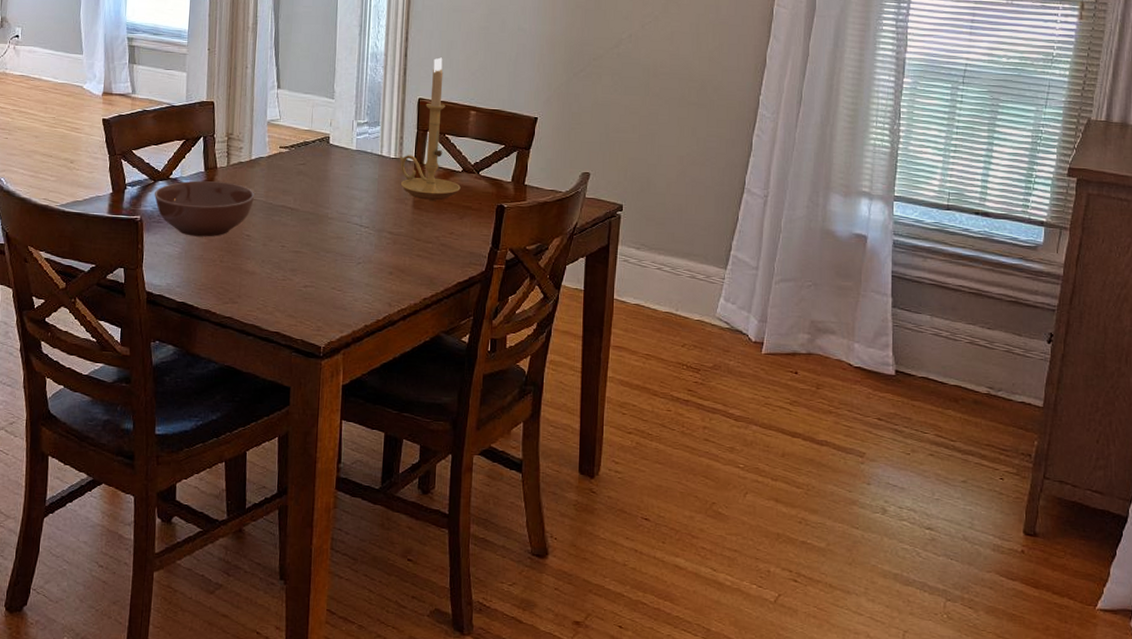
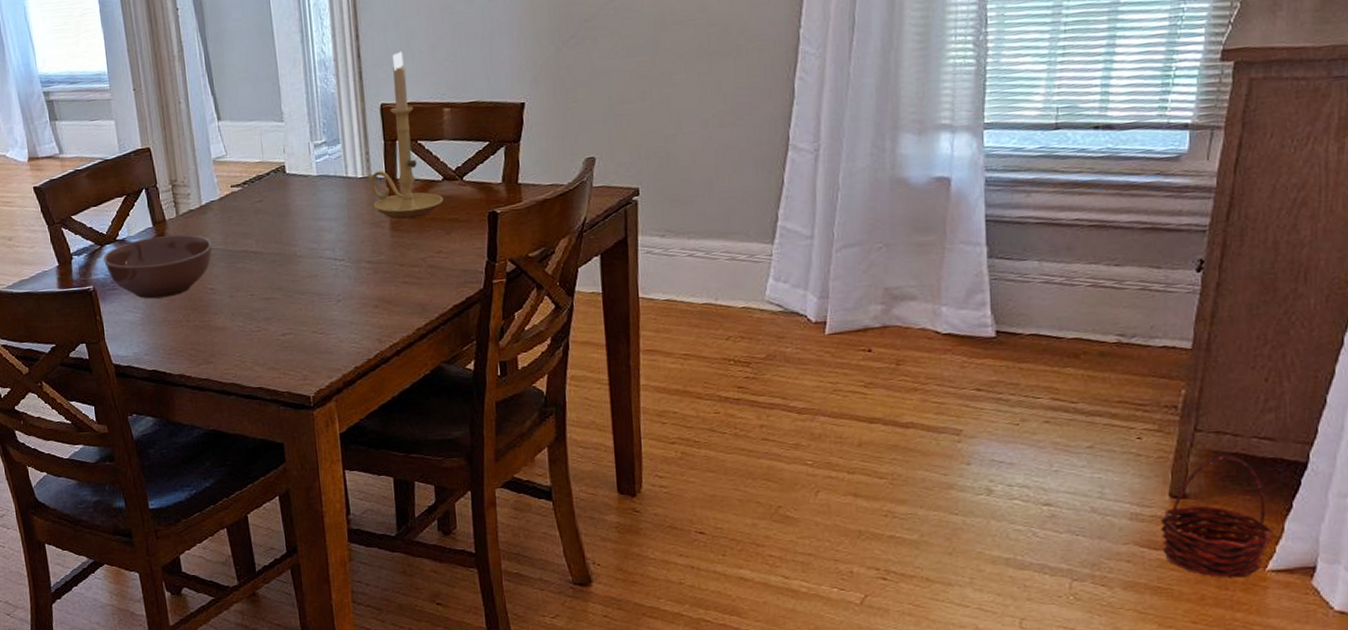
basket: none [1016,503,1101,613] -> present [1160,455,1272,578]

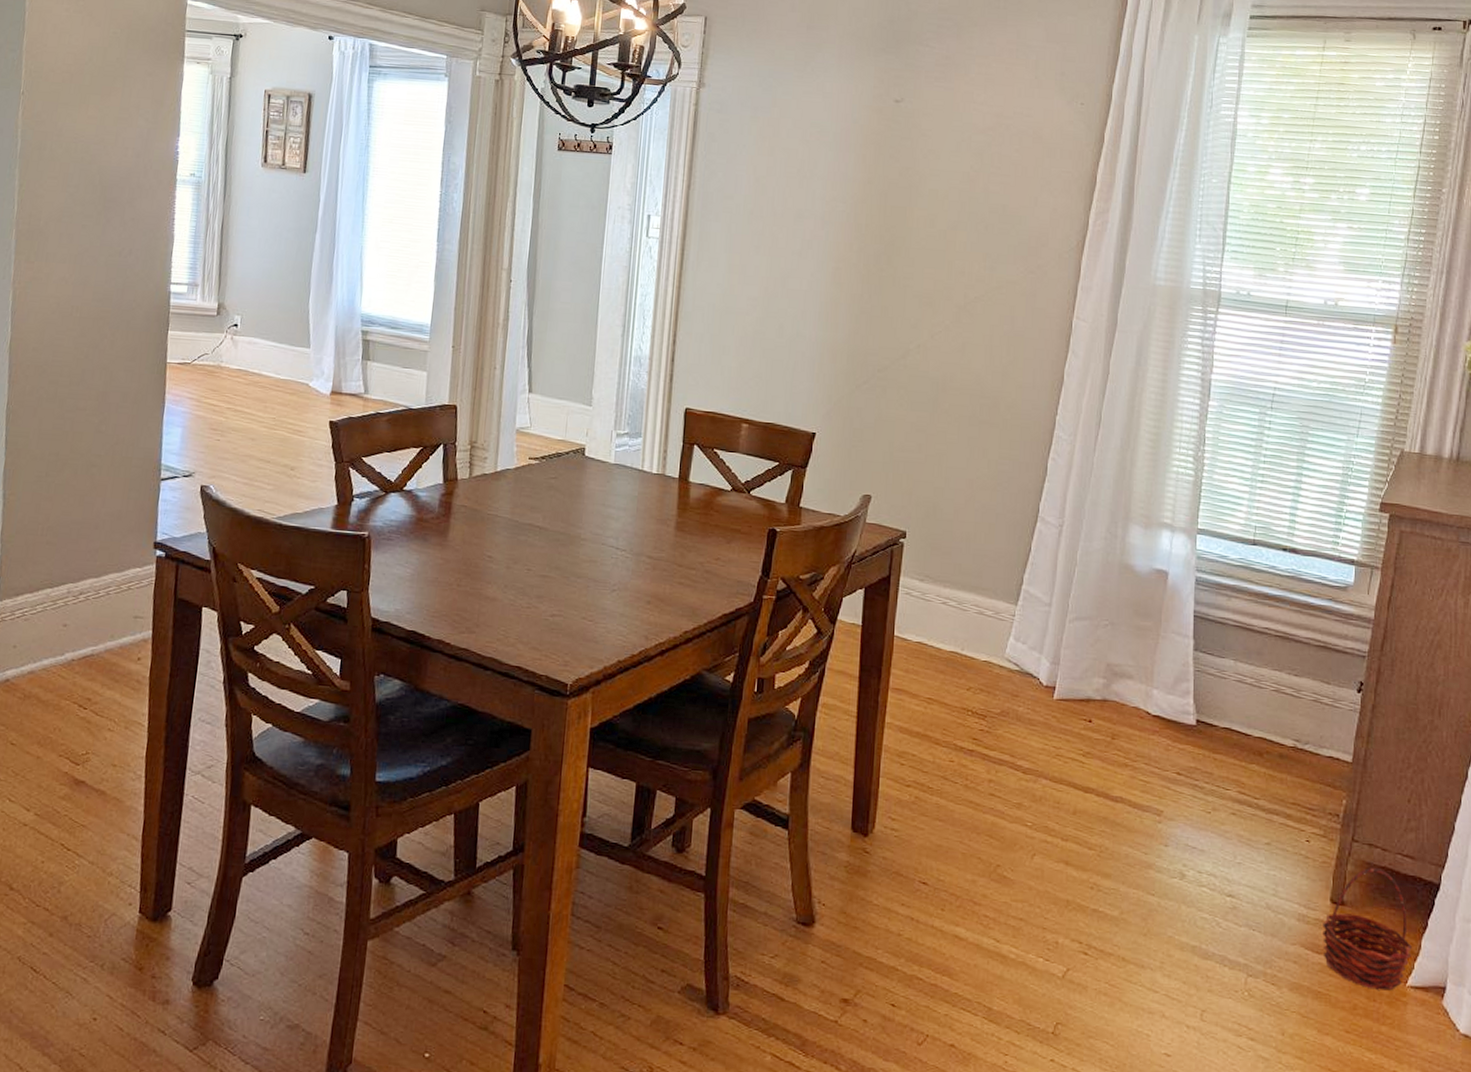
bowl: present [102,234,213,299] -> none [384,493,500,558]
candle holder: present [367,51,444,220] -> none [662,363,729,522]

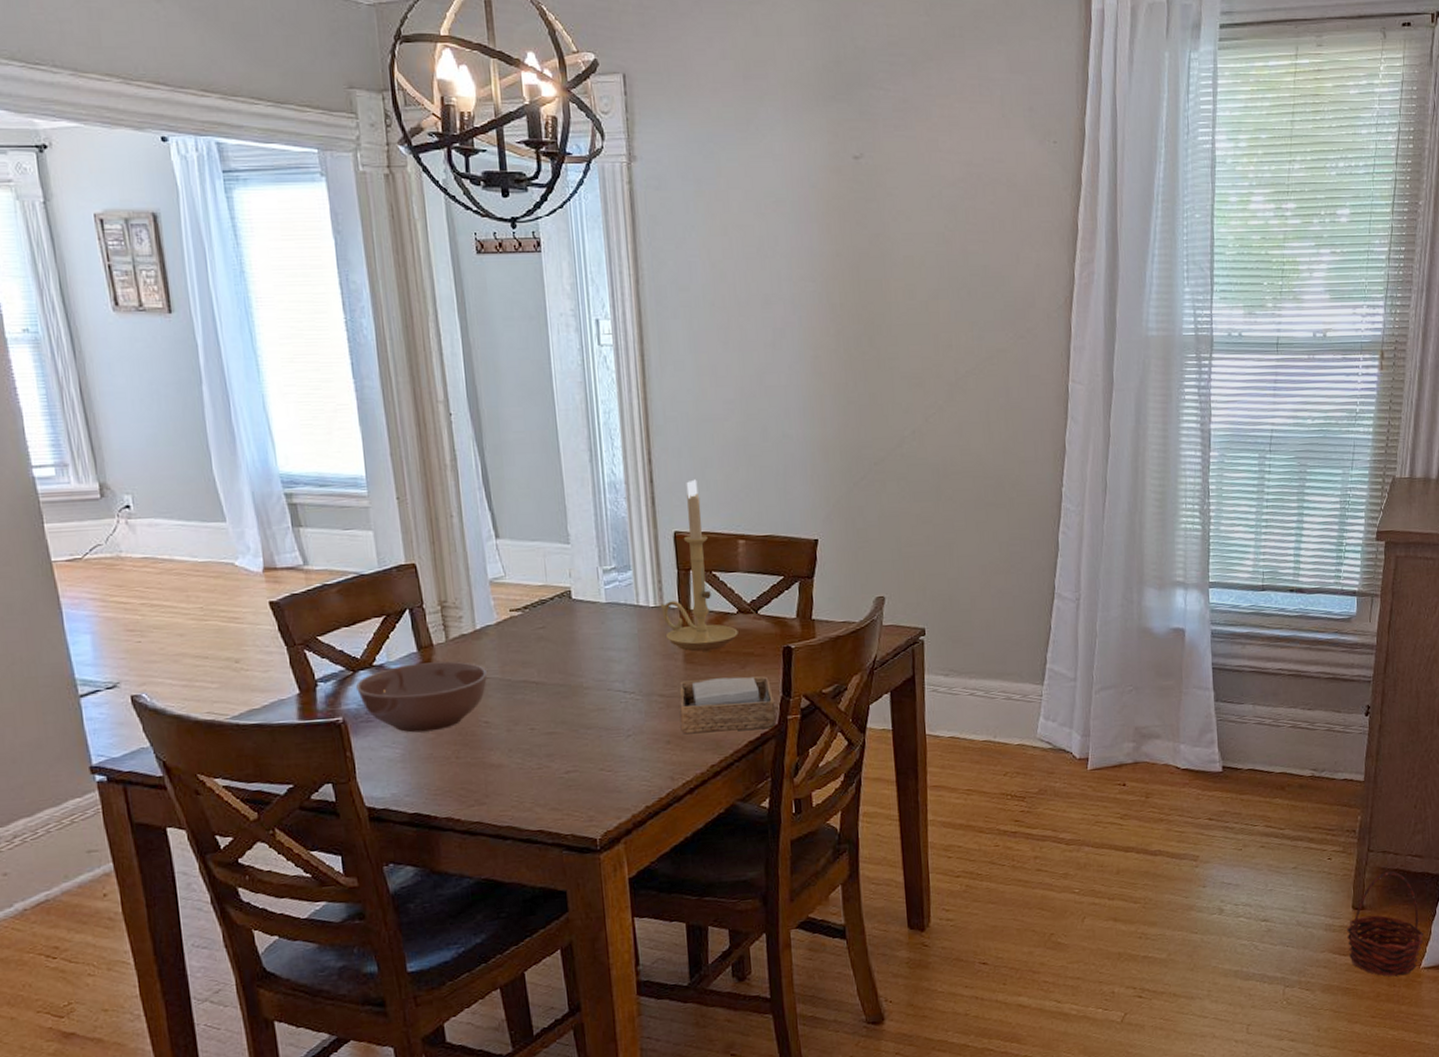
bowl: none [384,493,500,558] -> present [355,661,488,733]
candle holder: none [662,363,729,522] -> present [660,479,738,652]
napkin holder: none [662,546,754,605] -> present [678,676,776,734]

